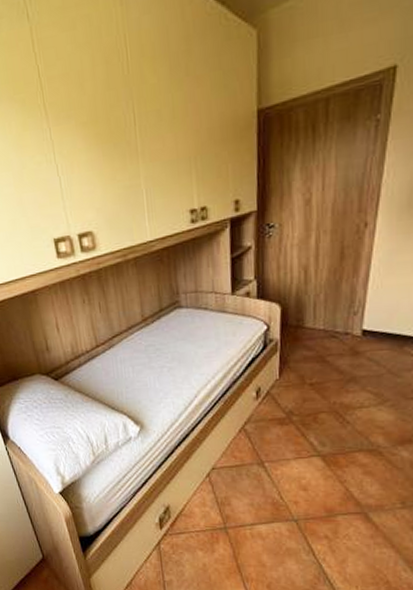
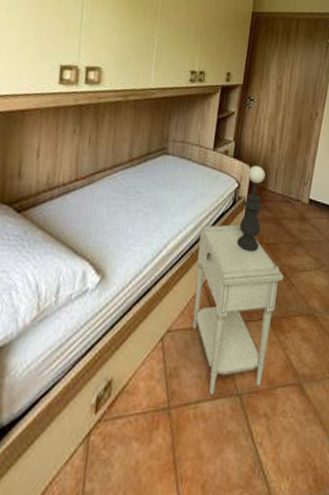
nightstand: none [229,368,335,520] -> present [192,224,283,396]
table lamp: none [274,302,302,393] -> present [237,166,265,251]

